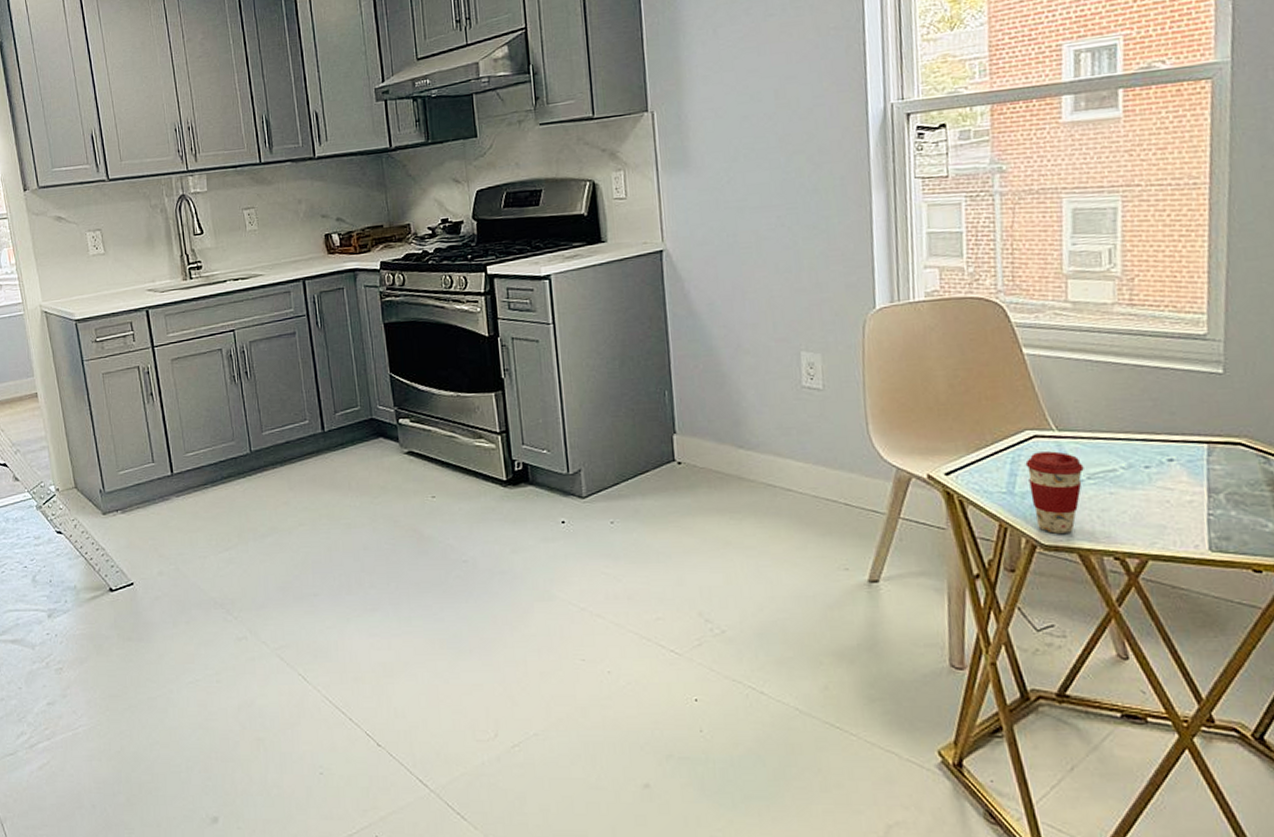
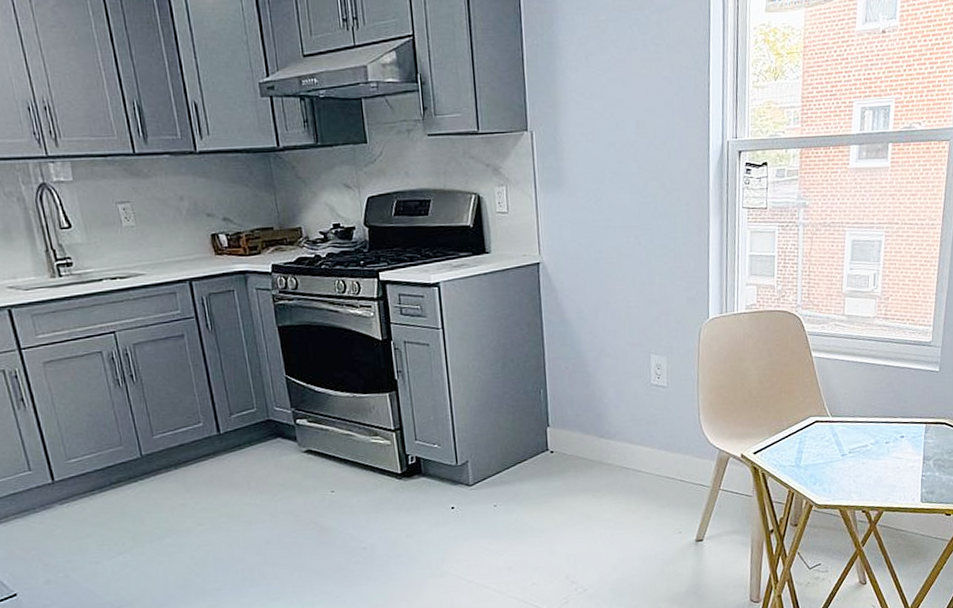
coffee cup: present [1025,451,1084,534] -> none [809,433,847,496]

